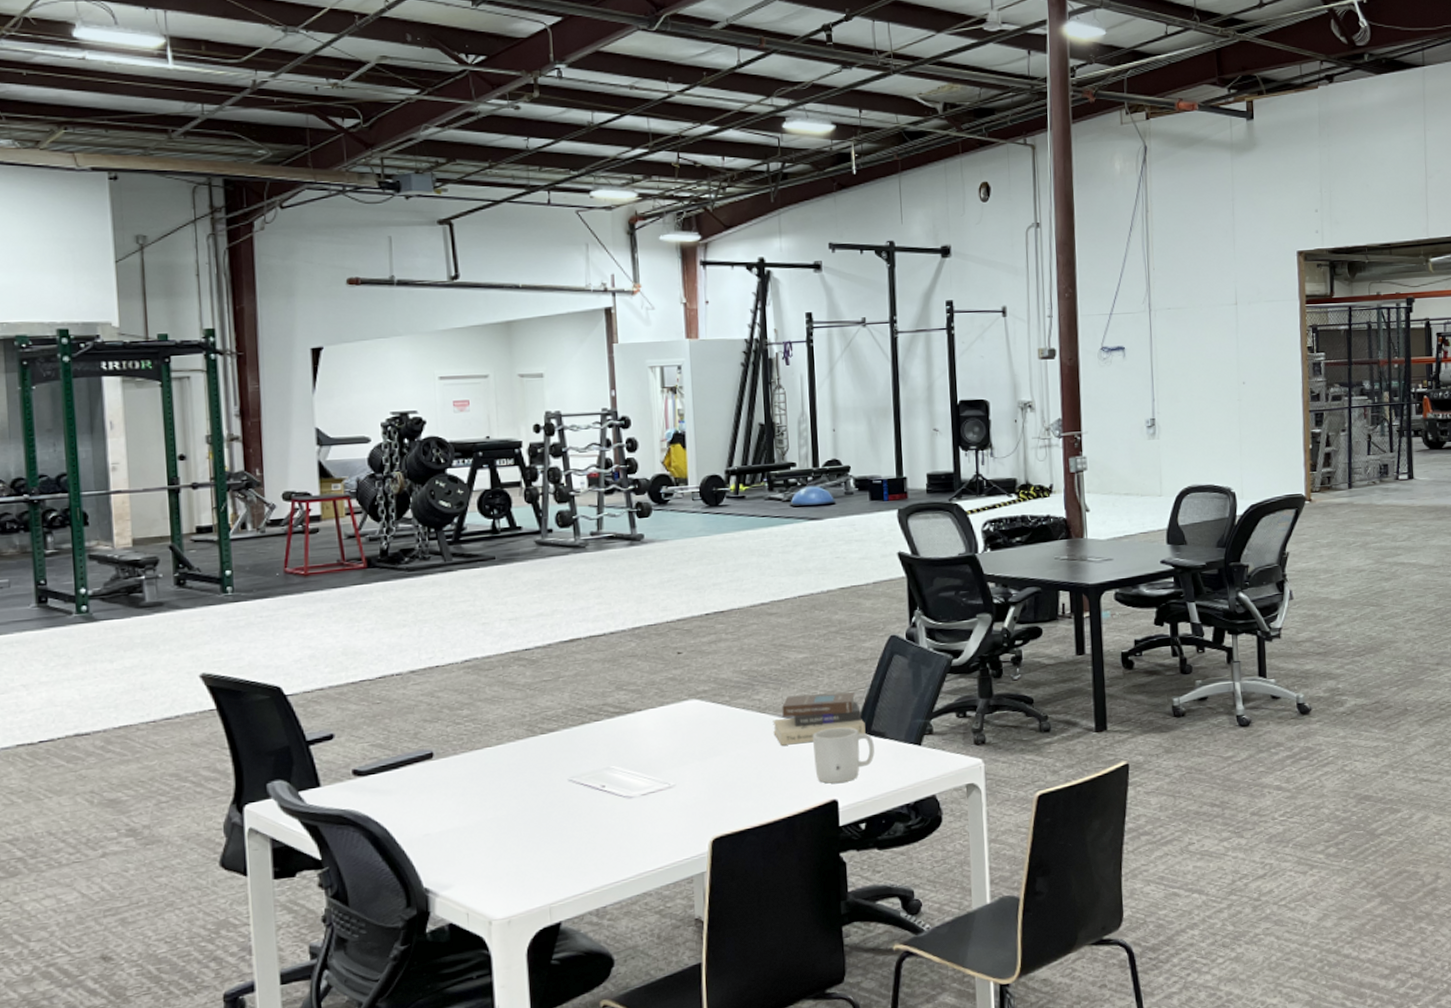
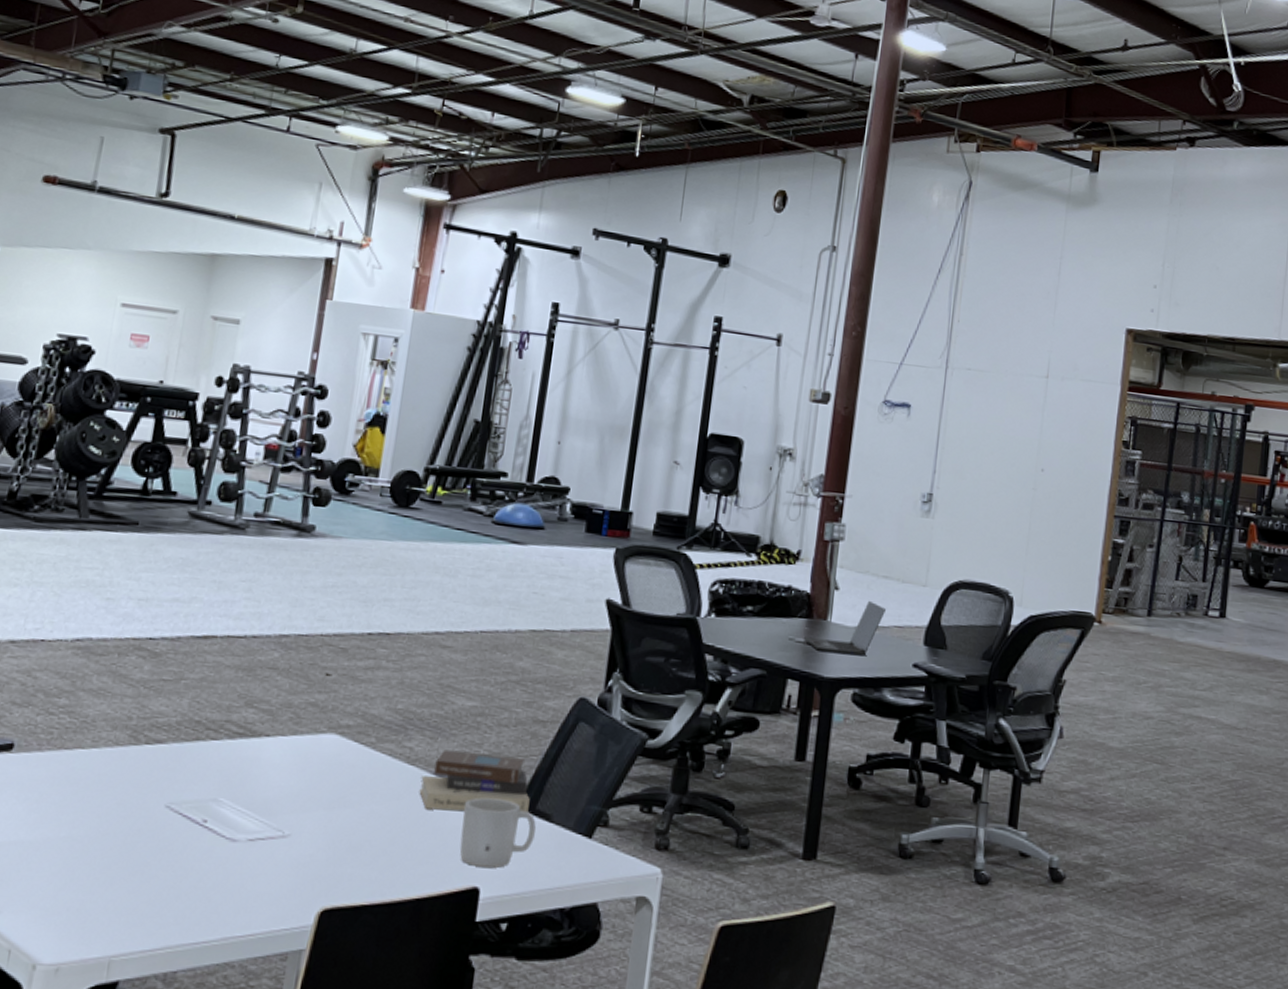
laptop: none [1067,515,1132,564] -> present [804,600,887,656]

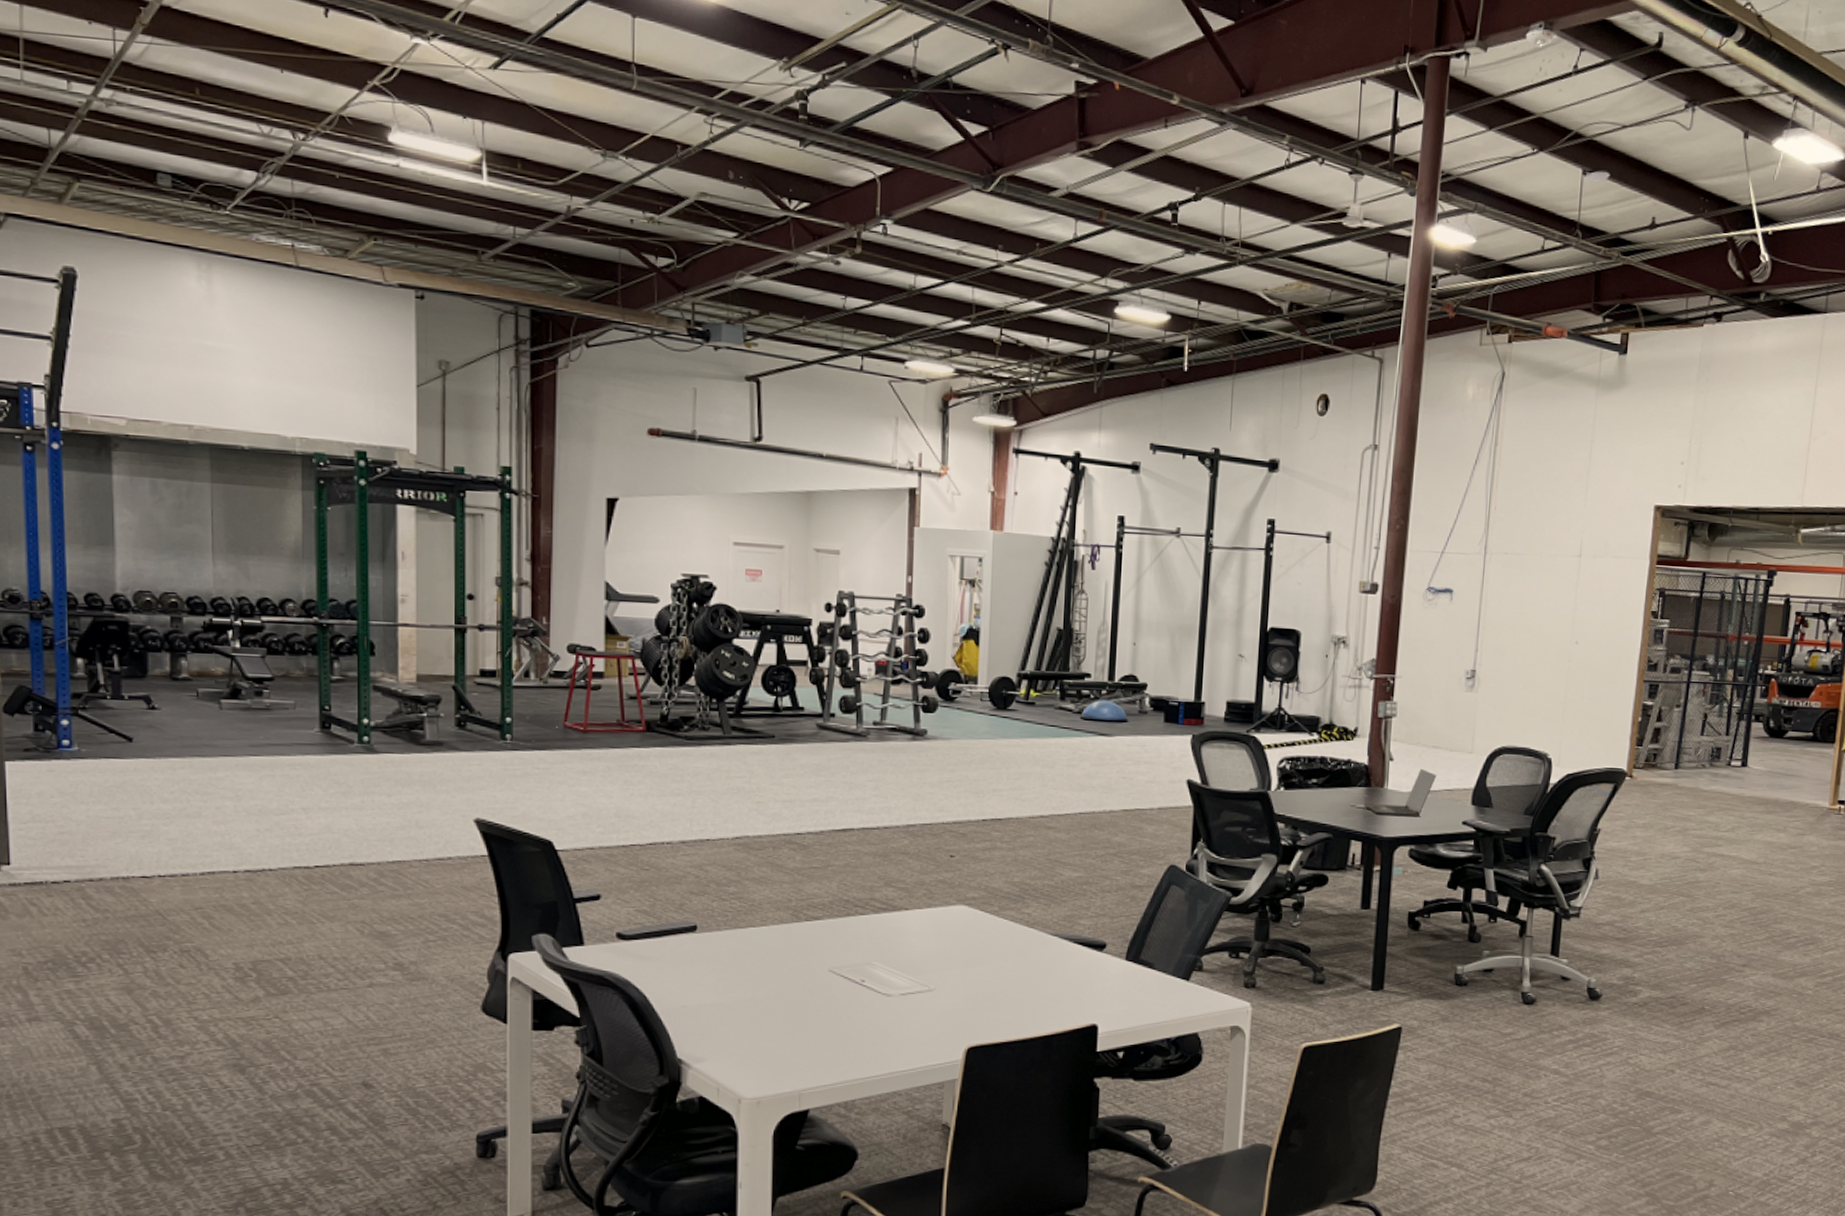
books: present [419,749,530,812] -> none [1039,914,1134,964]
mug: present [459,797,536,868] -> none [1078,952,1141,1008]

